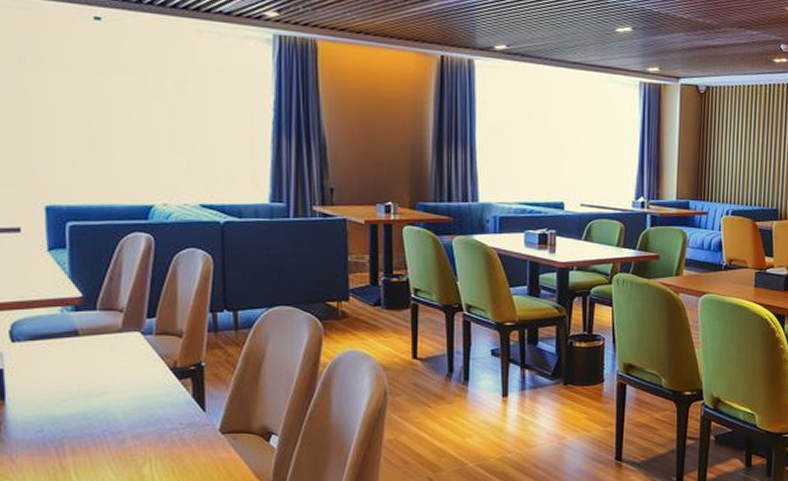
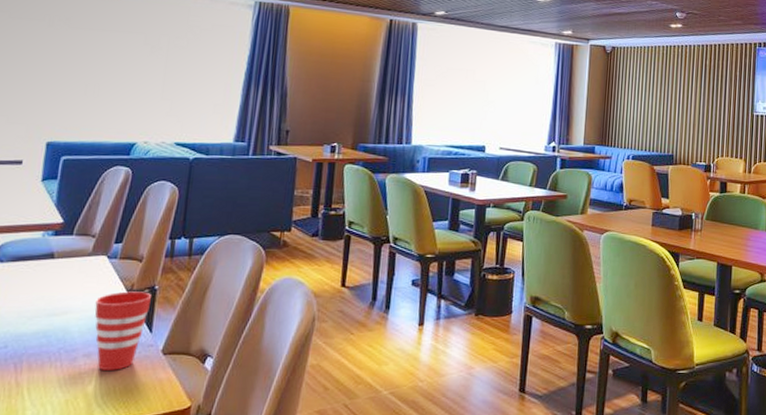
cup: none [136,369,200,452] -> present [94,291,152,370]

